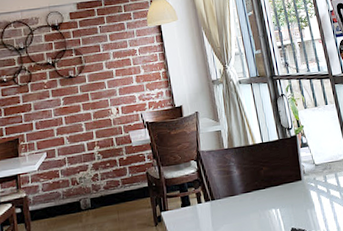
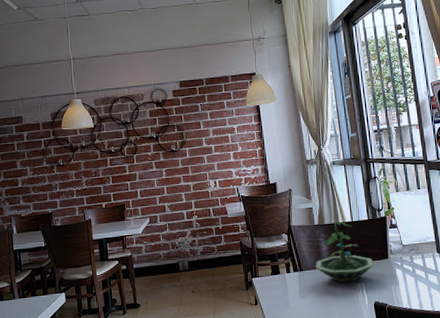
terrarium: none [227,143,288,210] -> present [315,221,374,283]

